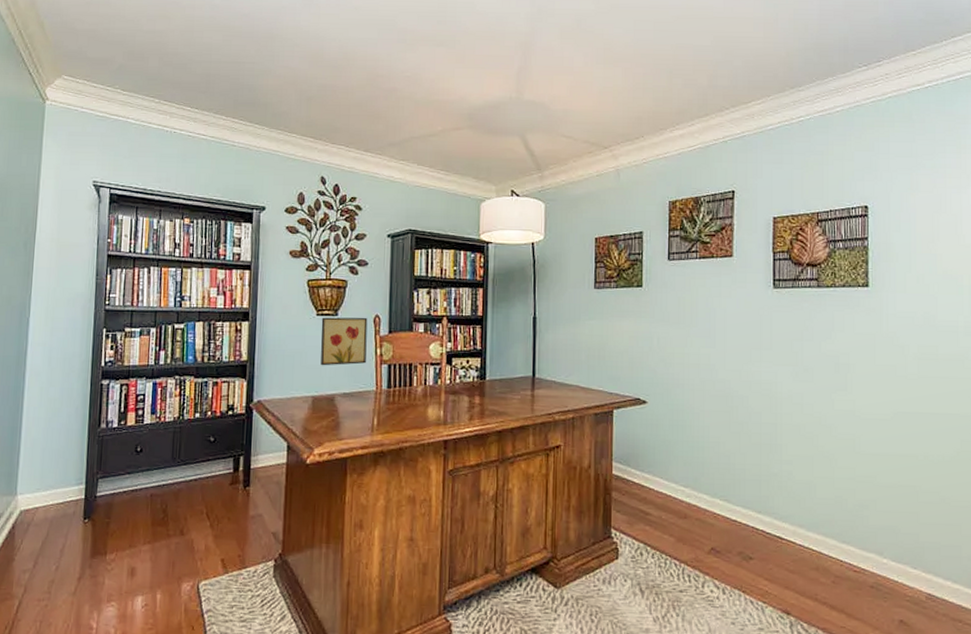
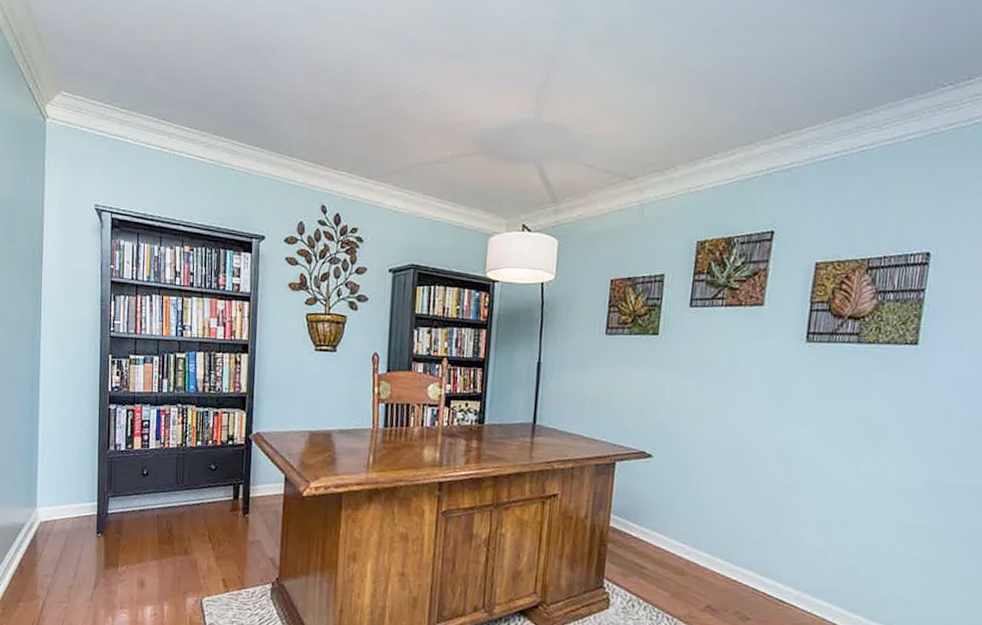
wall art: present [320,317,368,366] -> none [318,352,366,402]

